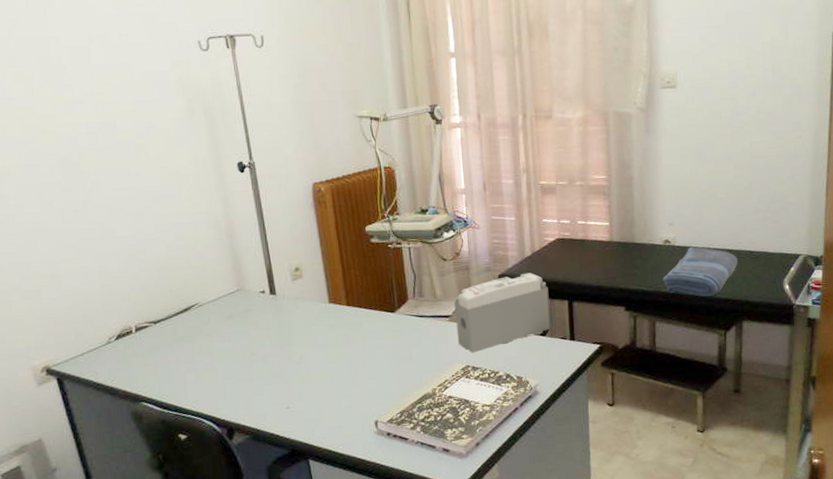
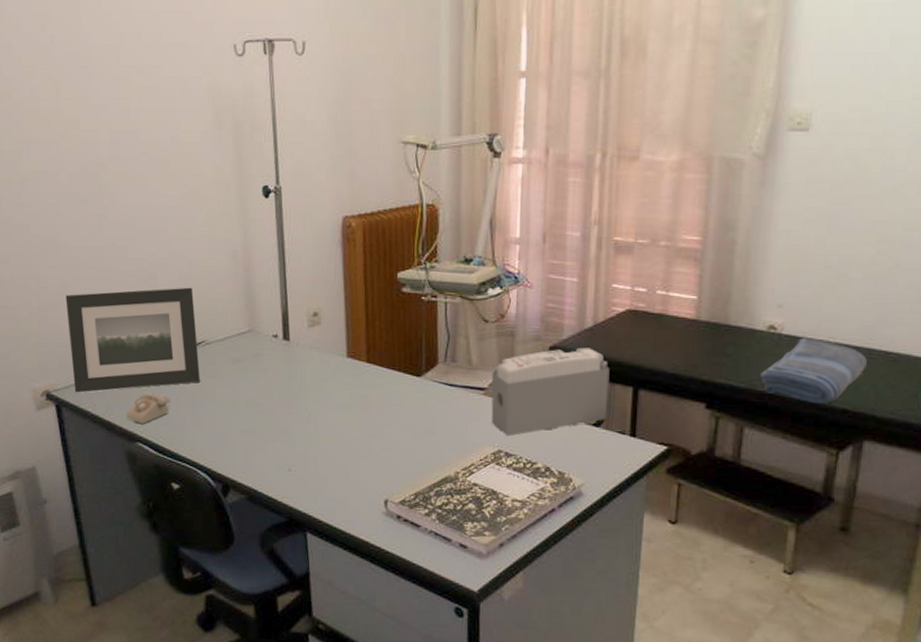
picture frame: none [57,257,197,365] -> present [65,287,201,393]
telephone: none [129,355,170,385] -> present [127,393,170,424]

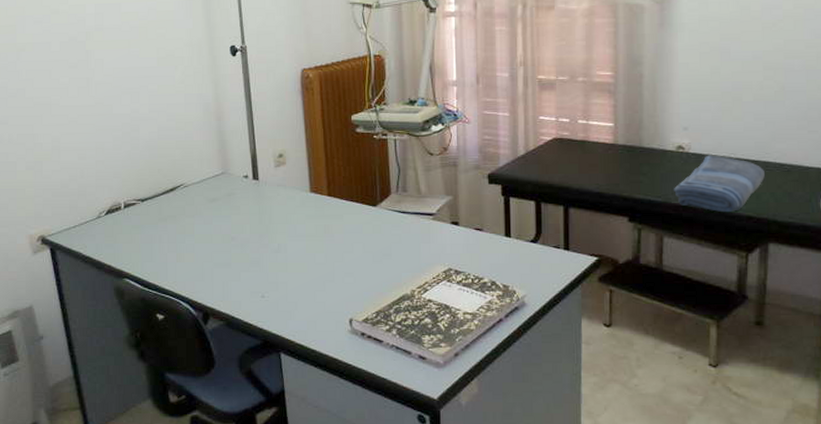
picture frame: present [65,287,201,393] -> none [58,137,181,237]
telephone: present [127,393,170,424] -> none [115,233,154,261]
battery: present [491,347,610,437] -> none [438,173,543,256]

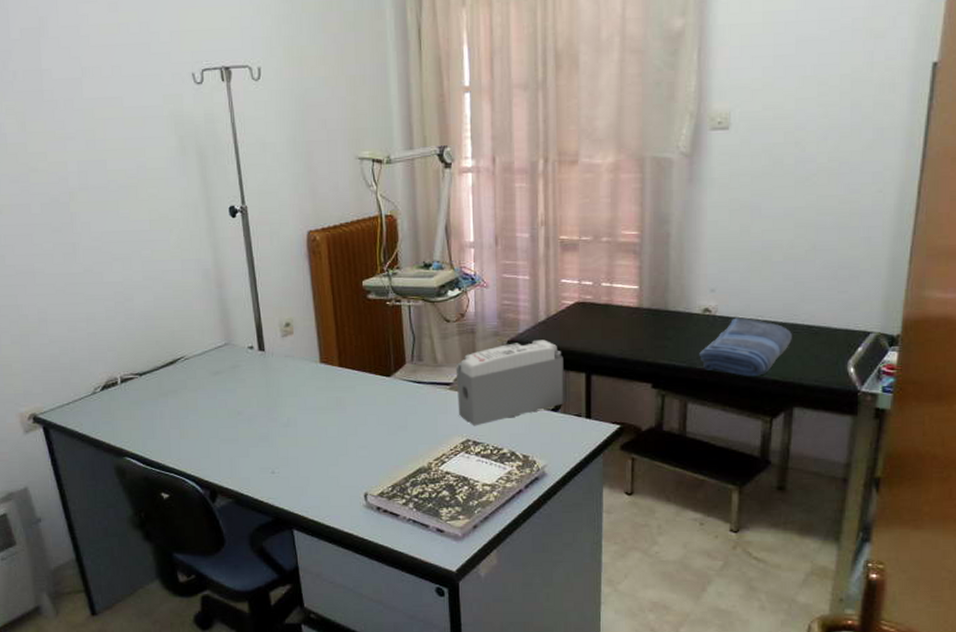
battery: none [438,173,543,256] -> present [455,339,564,426]

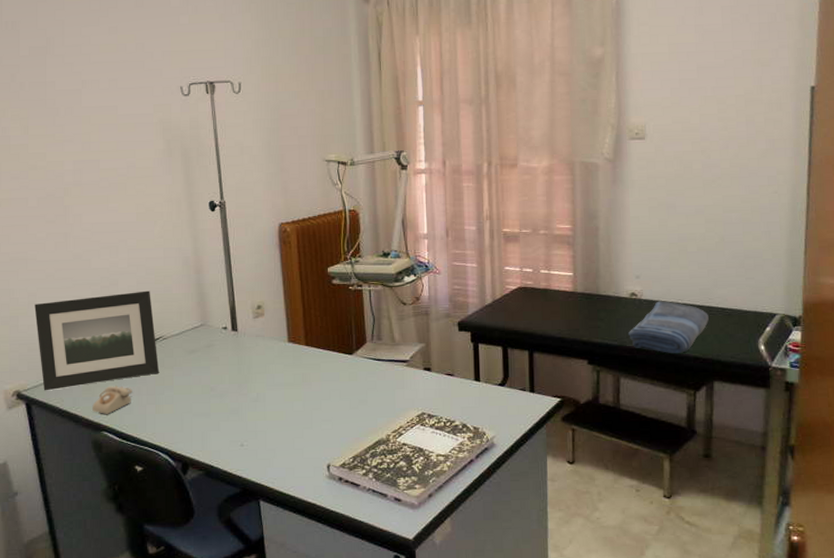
picture frame: none [45,306,183,414] -> present [34,290,160,391]
telephone: none [113,409,155,439] -> present [92,386,132,414]
battery: present [455,339,564,426] -> none [411,320,510,400]

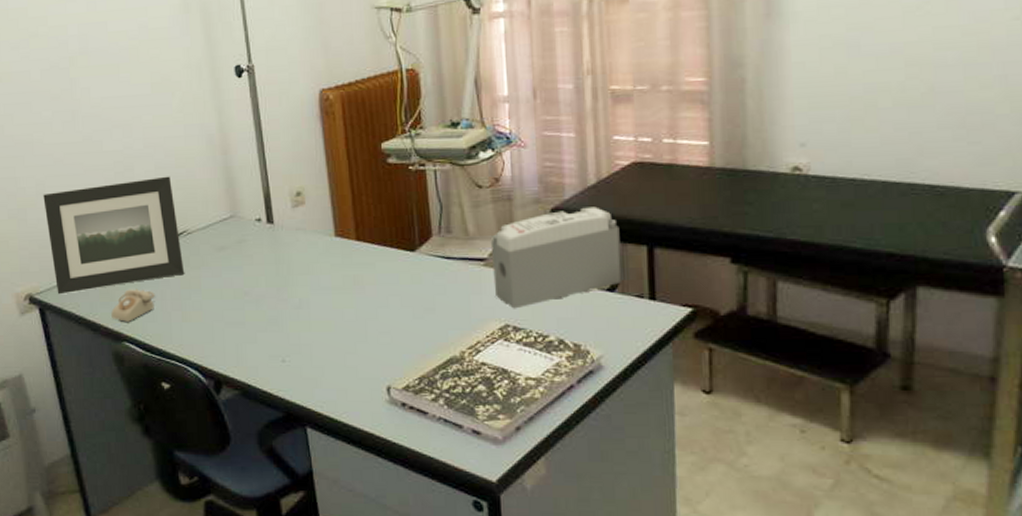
battery: none [411,320,510,400] -> present [490,207,622,309]
towel: present [627,301,709,354] -> none [788,177,910,250]

